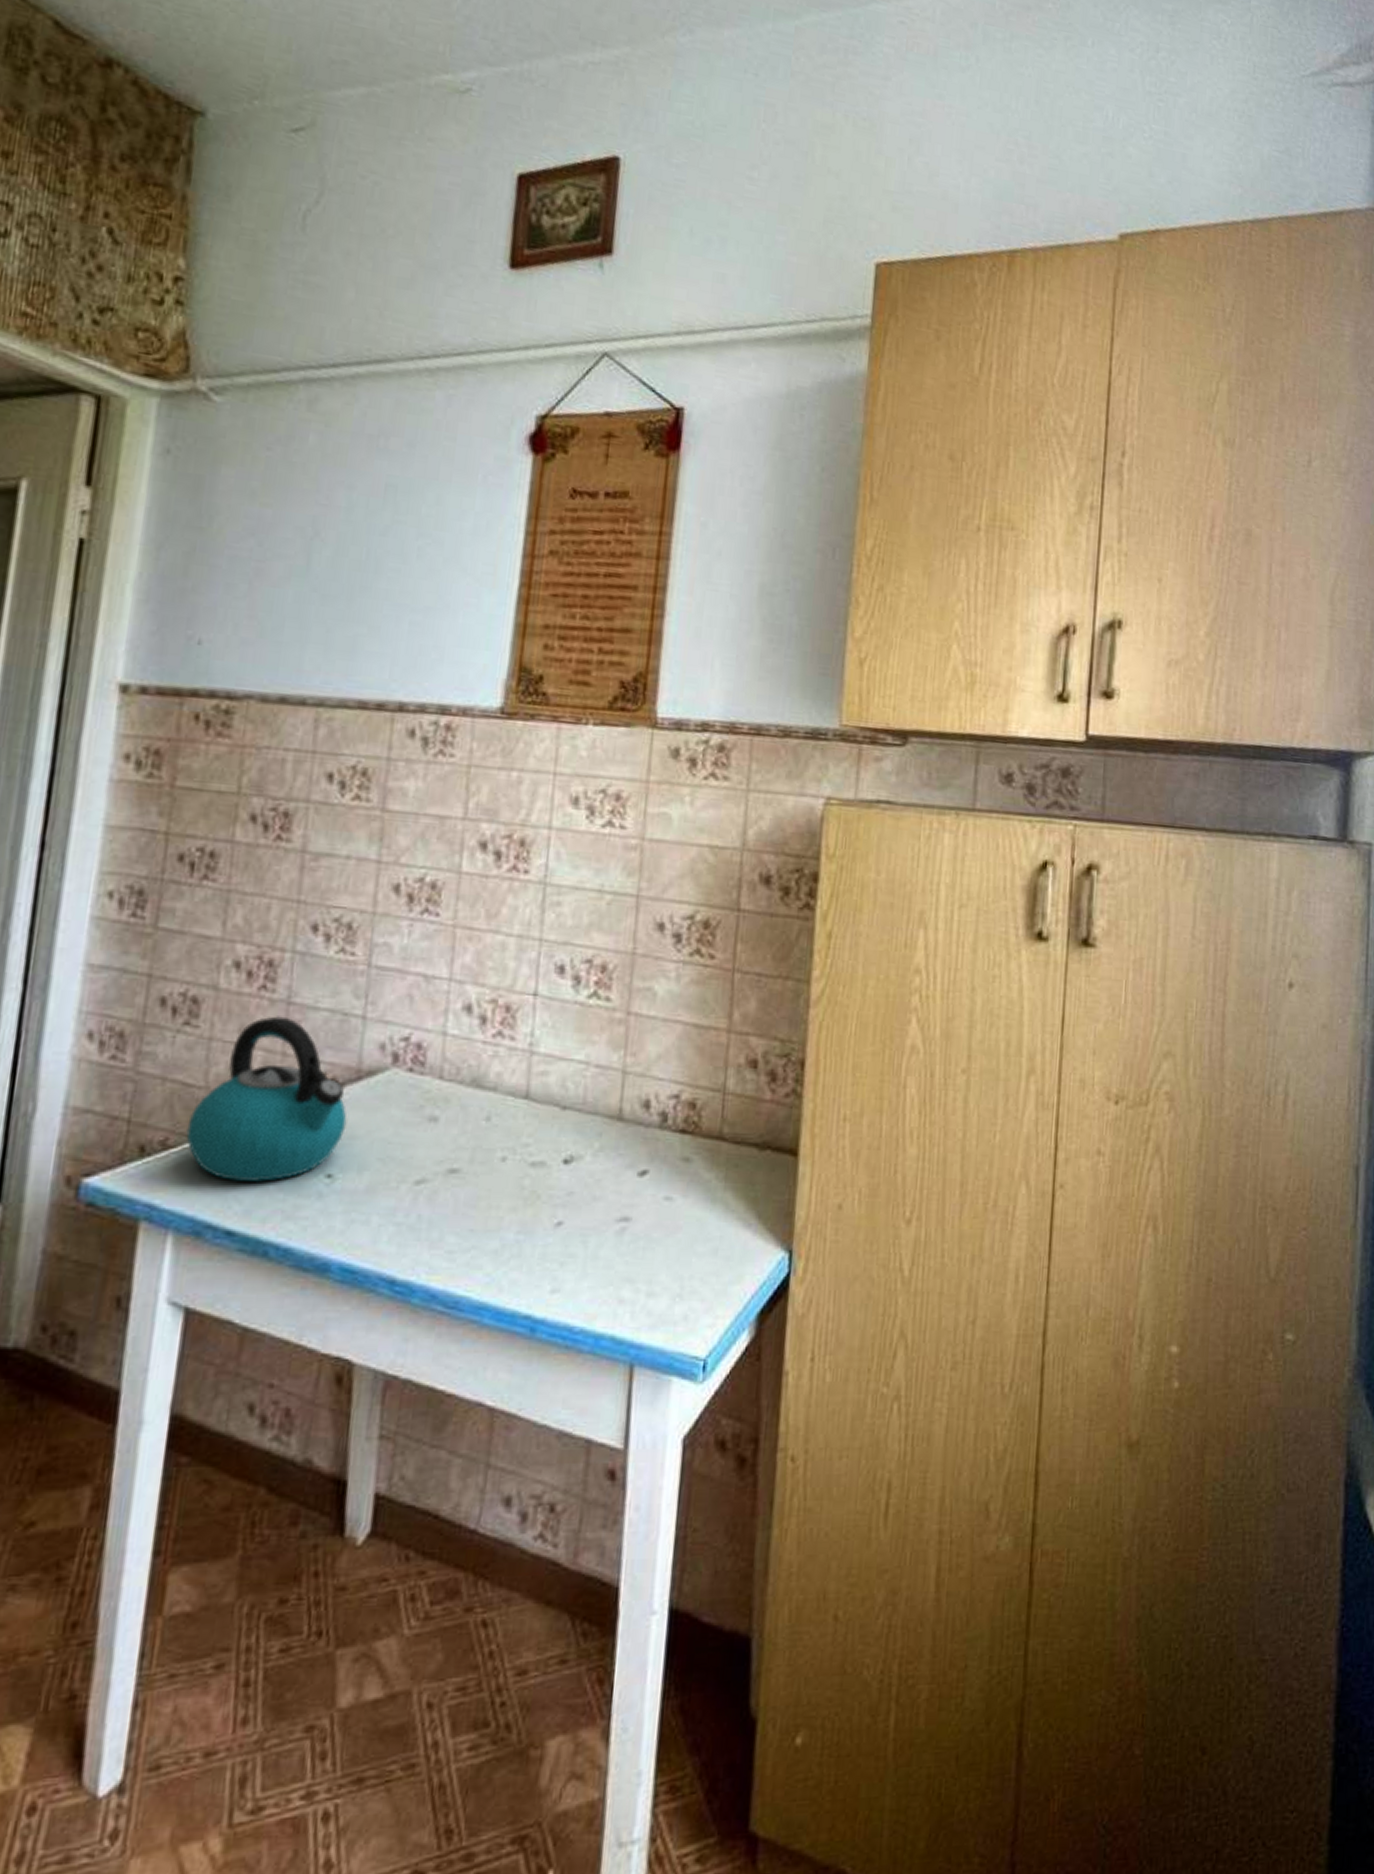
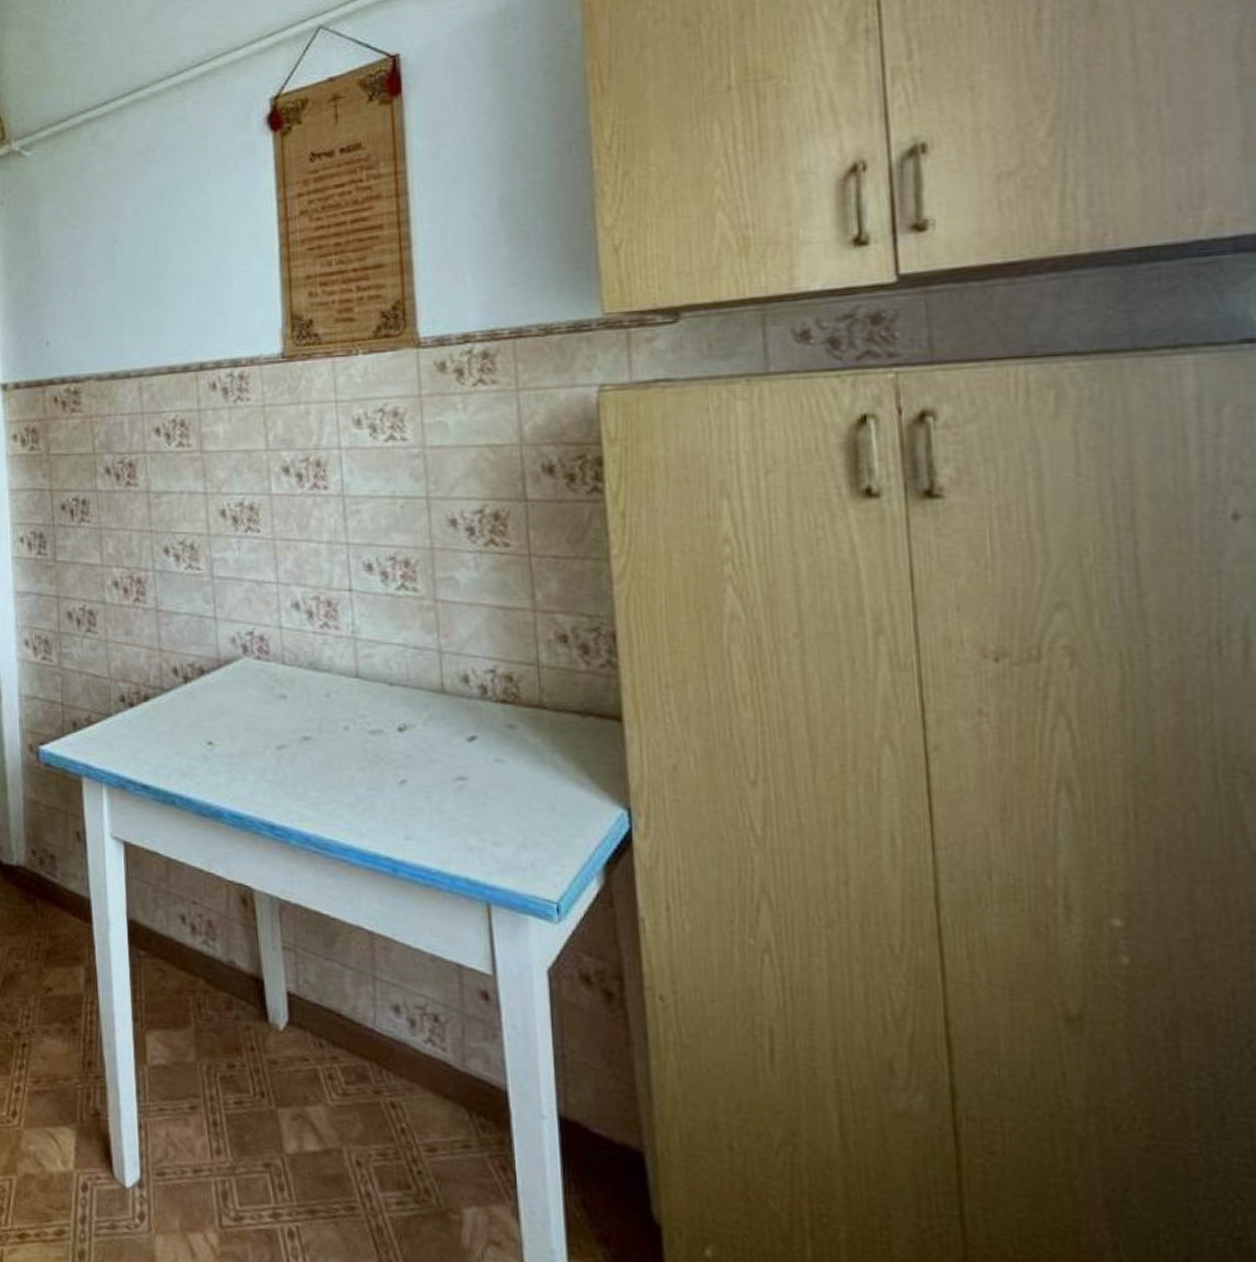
kettle: present [186,1016,347,1183] -> none [102,621,216,749]

